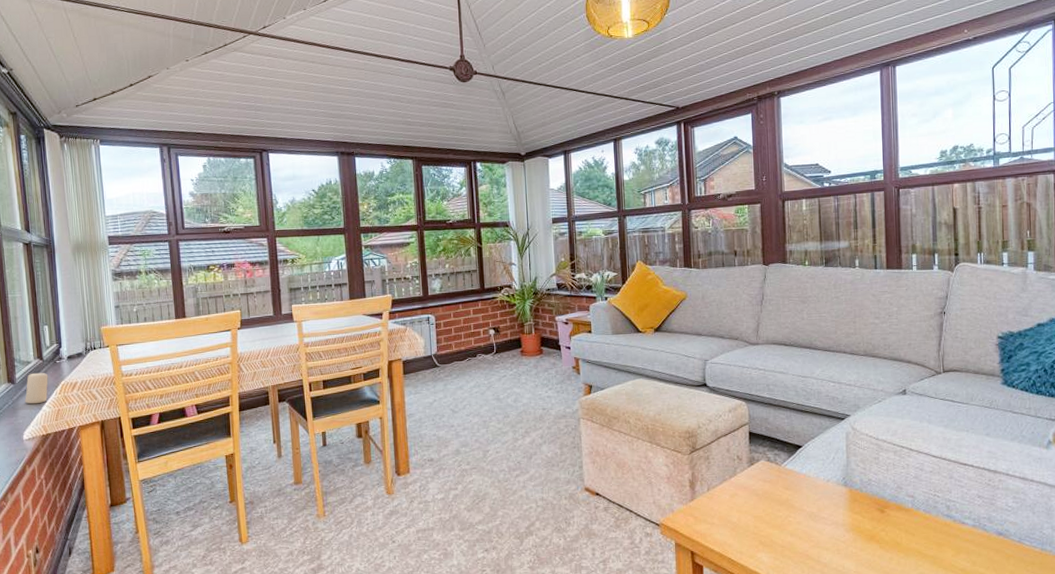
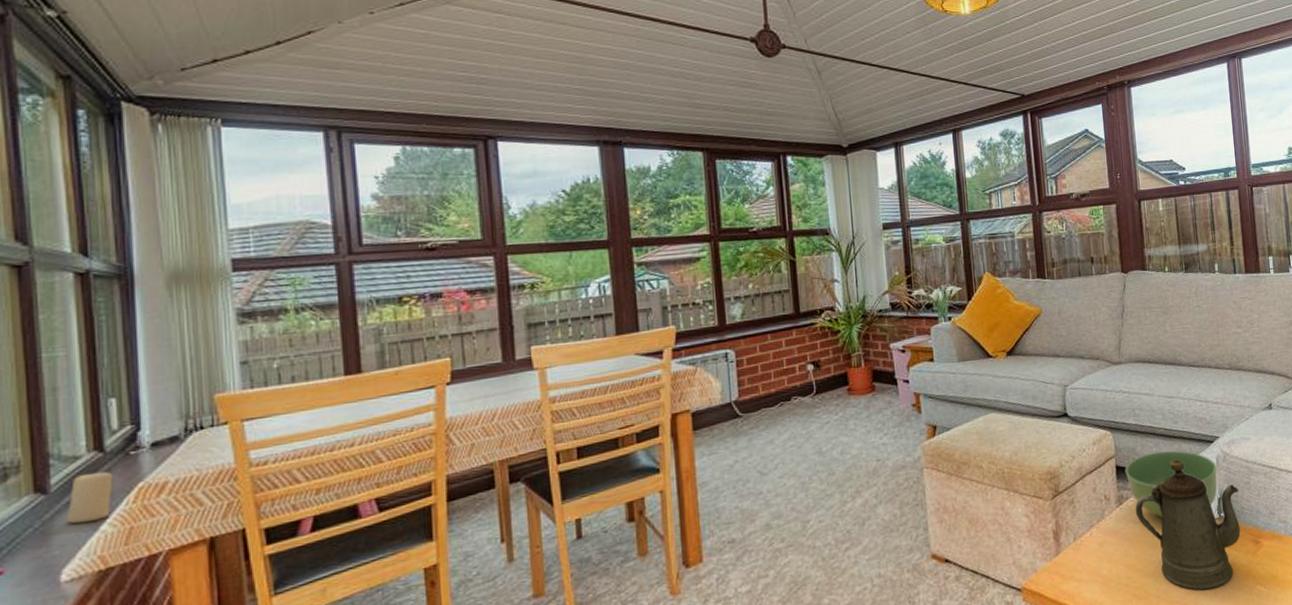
bowl: none [757,423,847,480] -> present [1125,450,1218,518]
coffee pot: none [765,432,867,546] -> present [1135,459,1241,590]

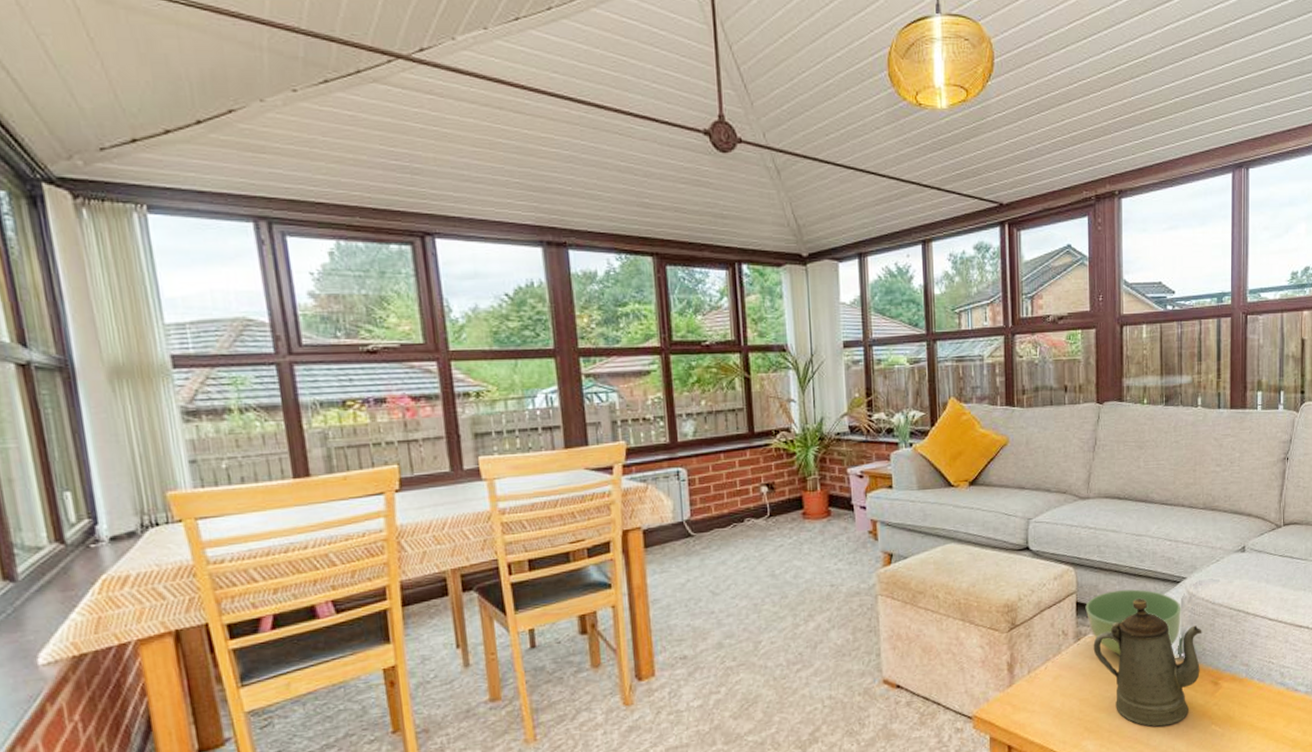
candle: present [66,471,113,524] -> none [36,562,78,612]

